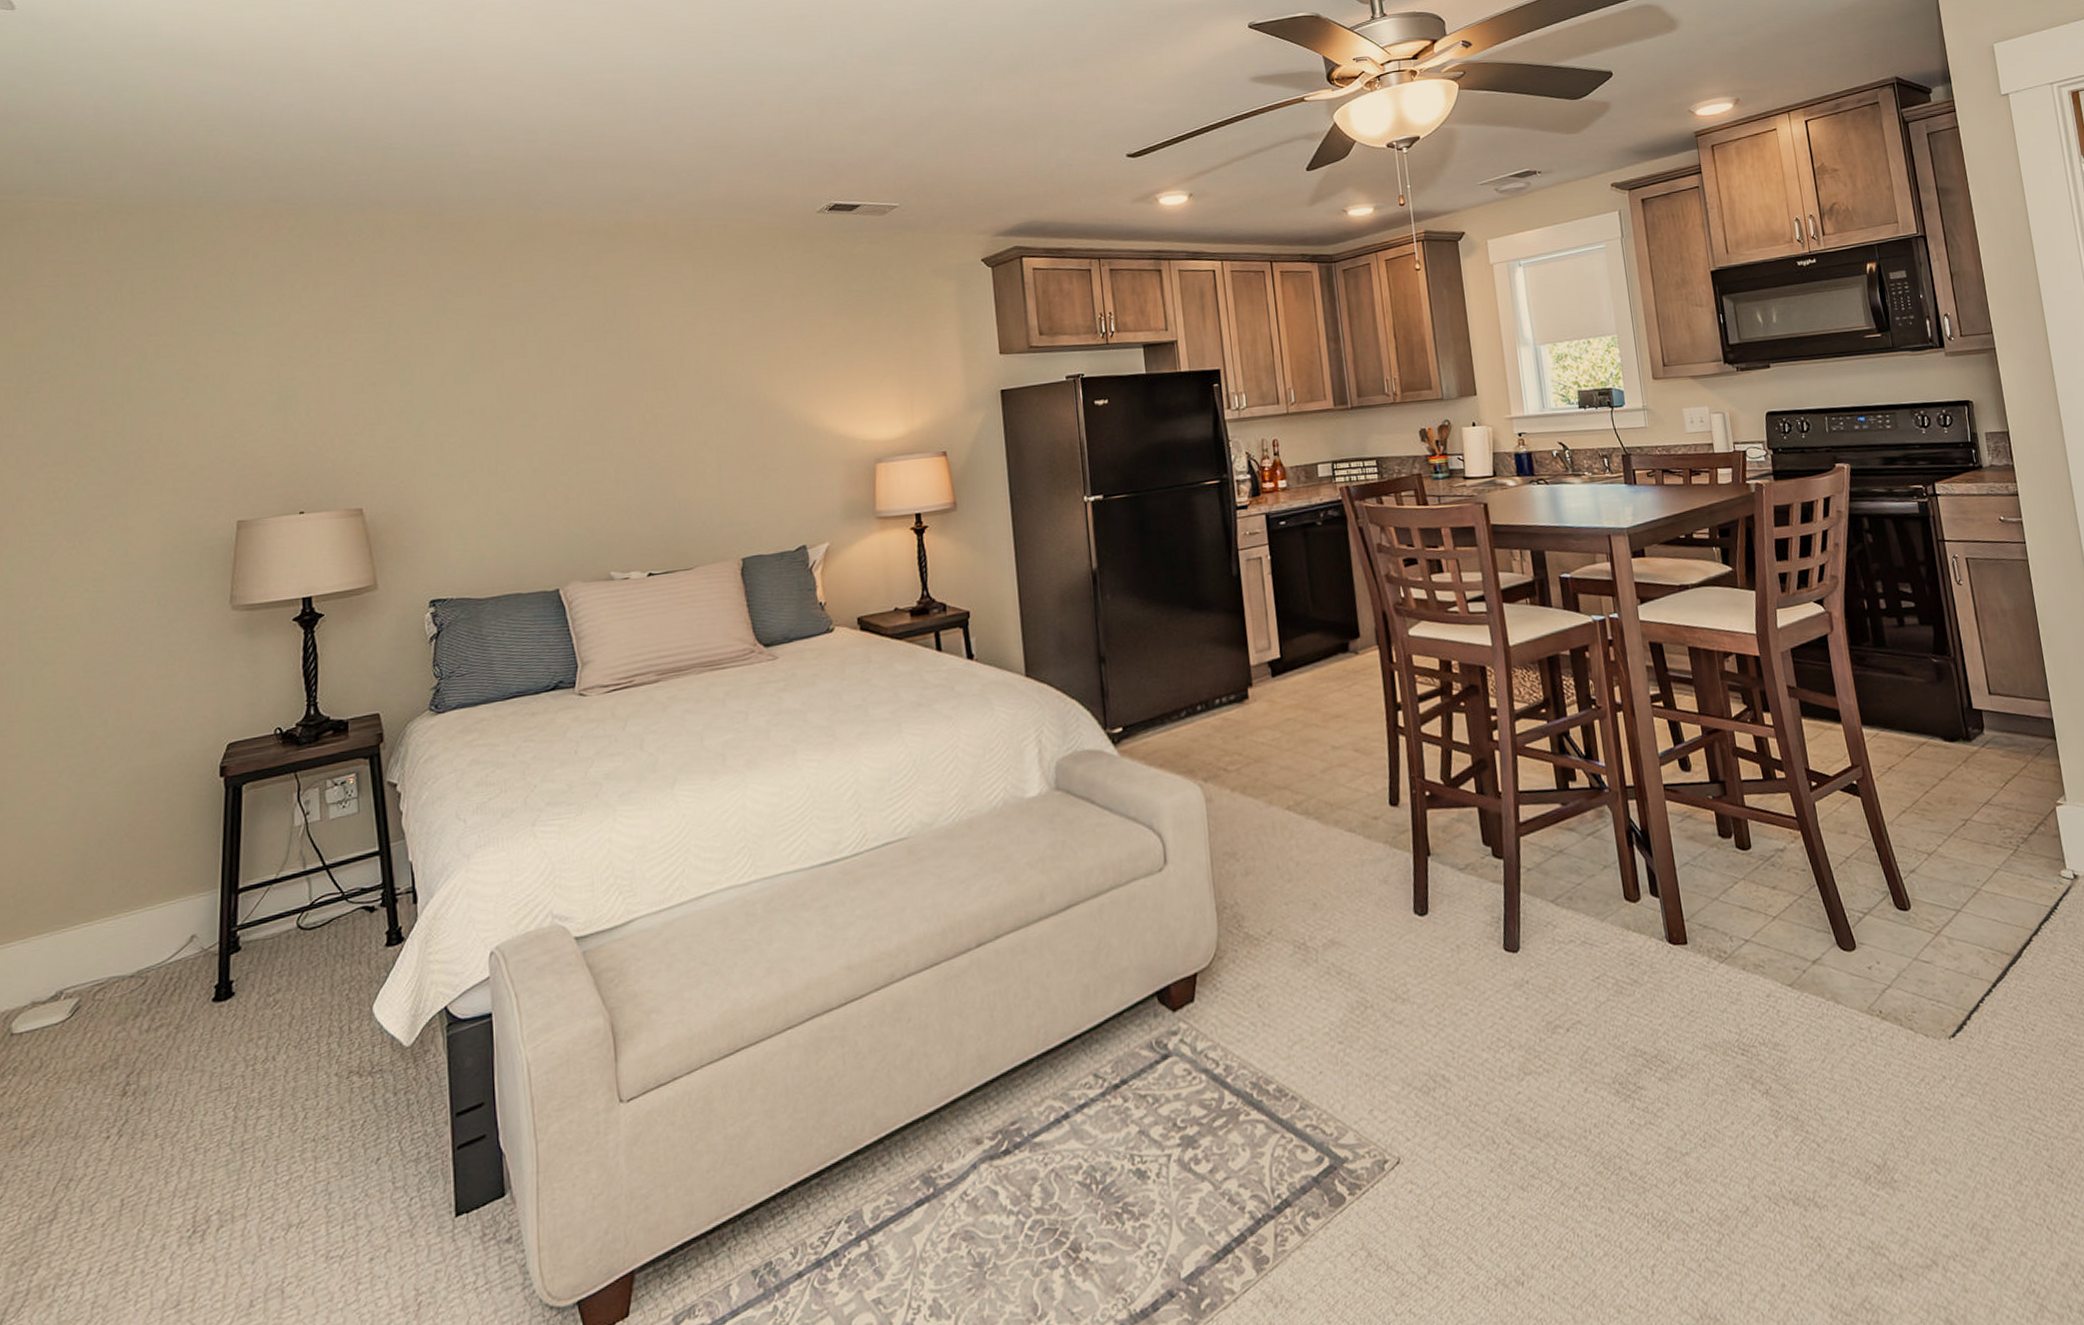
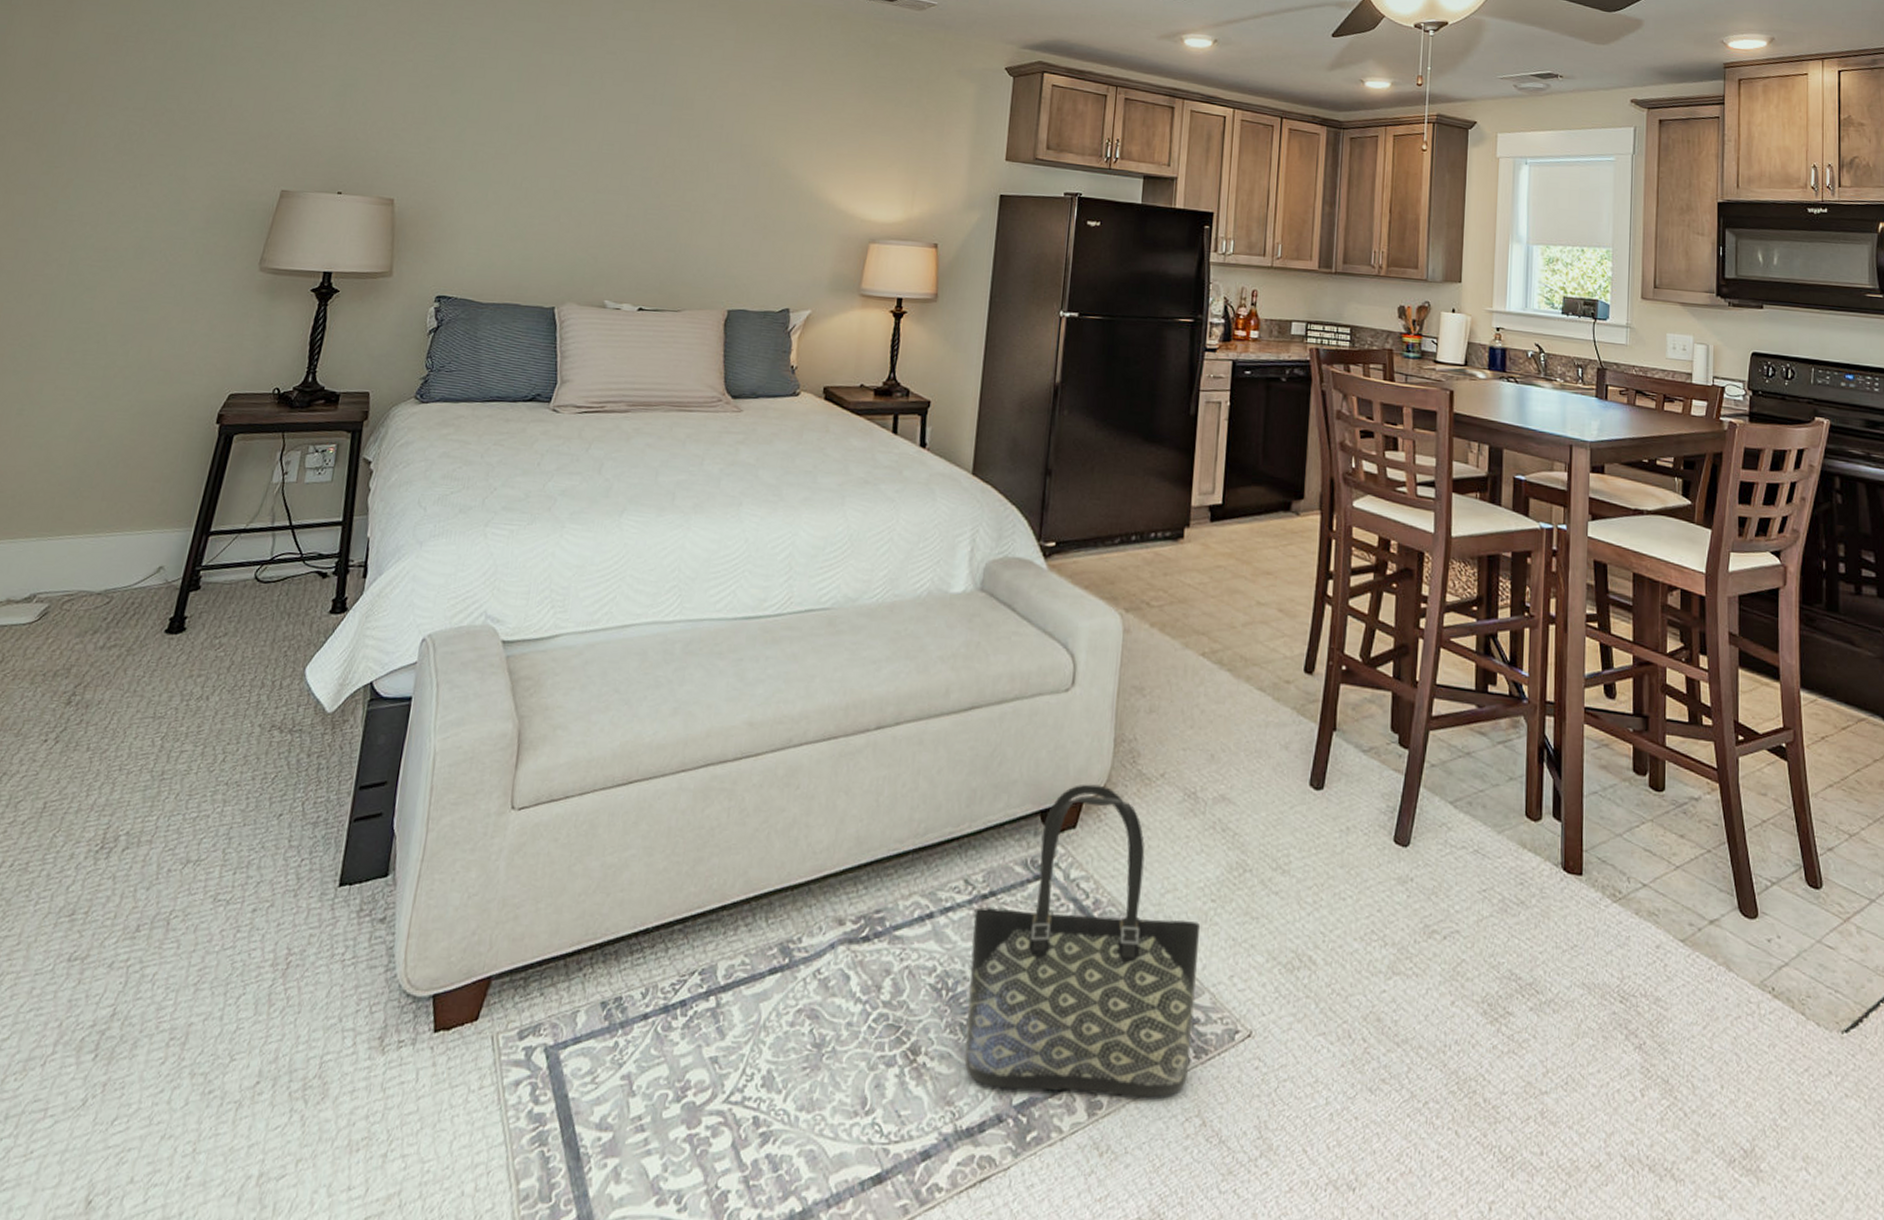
tote bag: none [1109,955,1346,1266] -> present [964,784,1201,1098]

